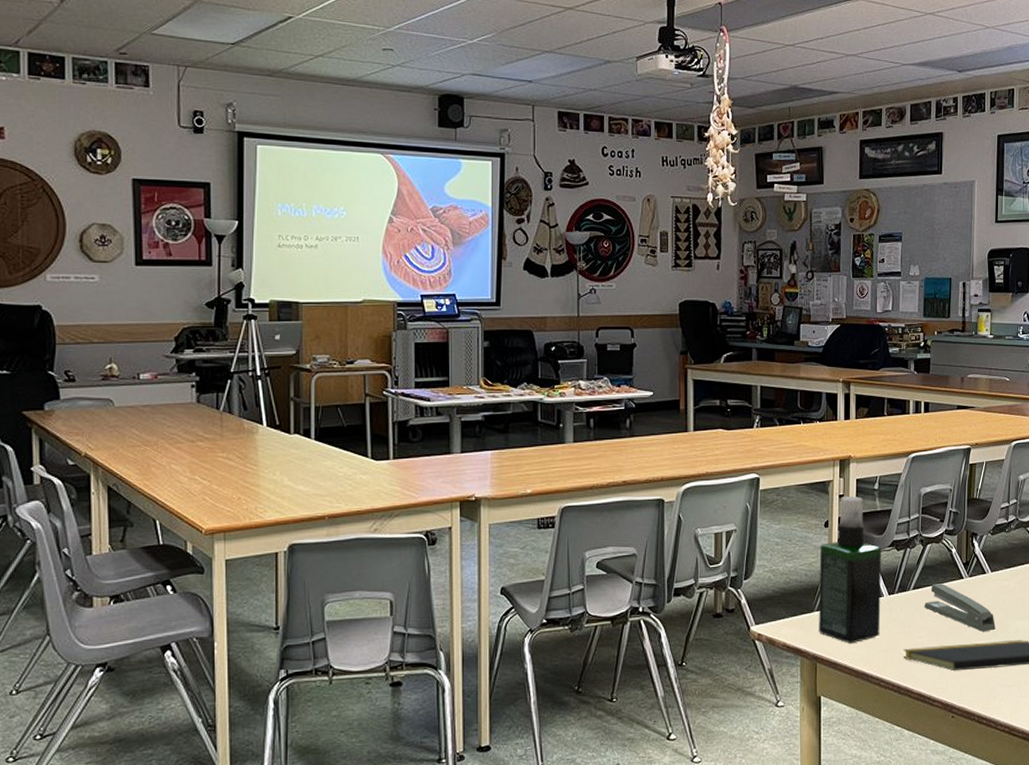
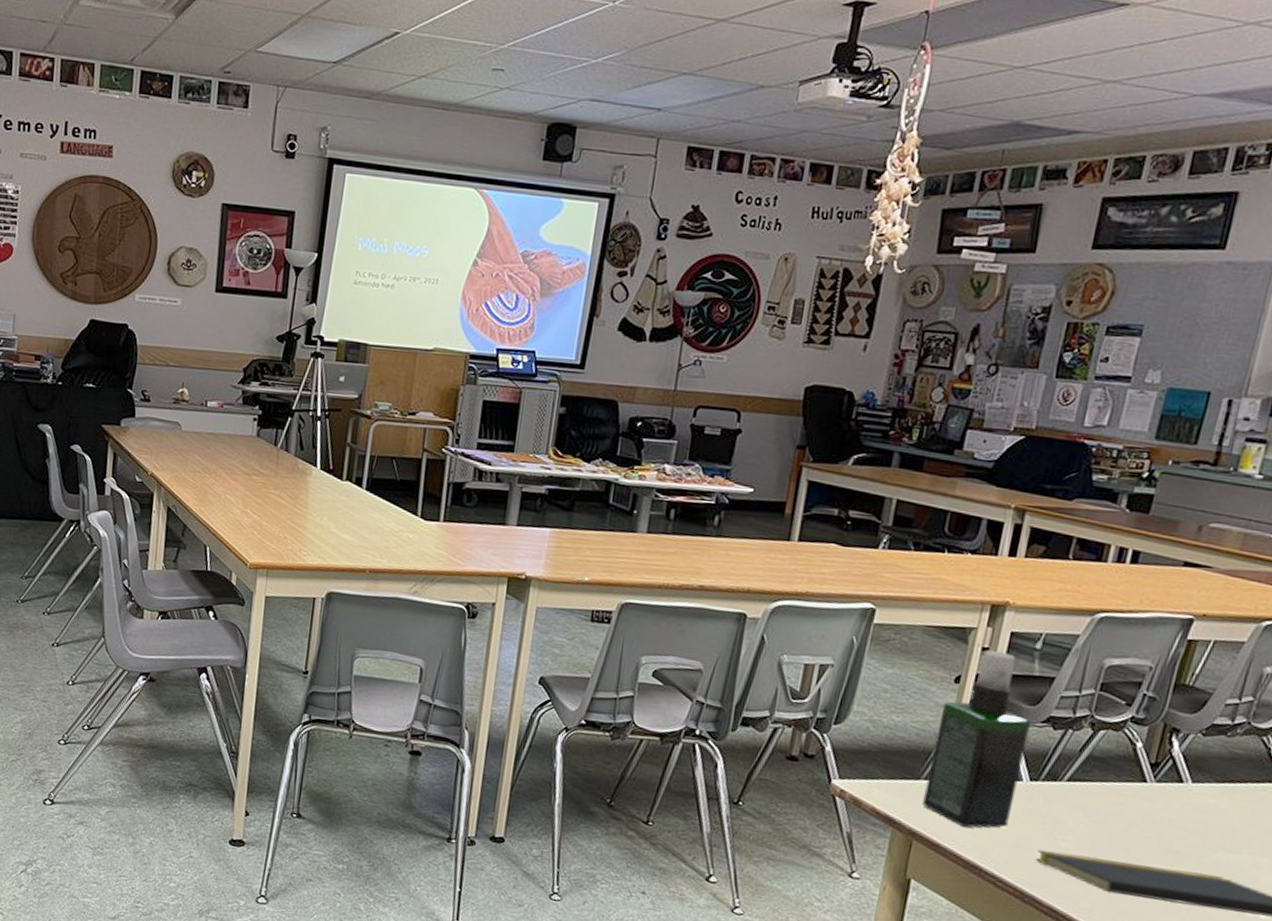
stapler: present [924,583,995,632] -> none [1079,780,1185,857]

